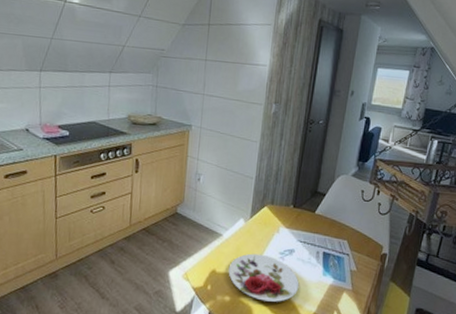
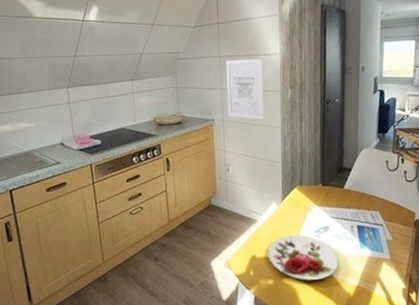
wall art: none [207,65,250,132] -> present [225,58,265,120]

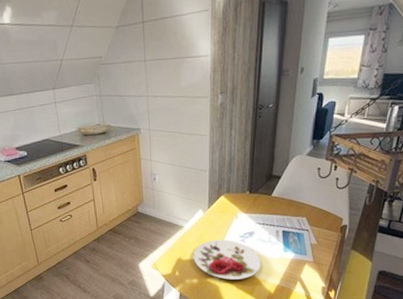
wall art: present [225,58,265,120] -> none [151,61,193,128]

